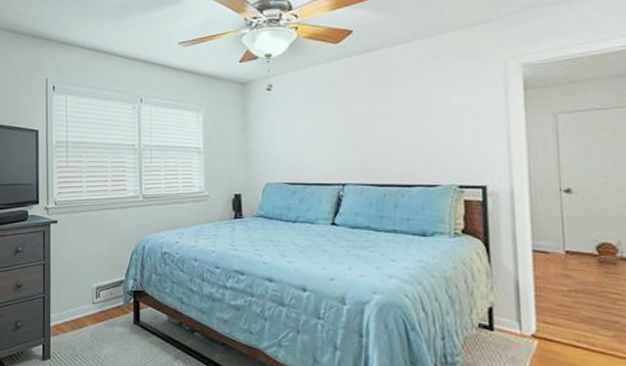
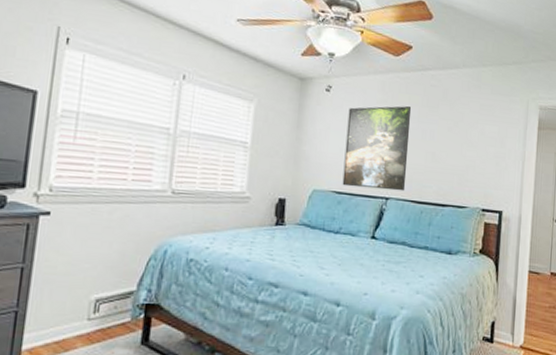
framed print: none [292,90,363,177] -> present [342,105,412,191]

